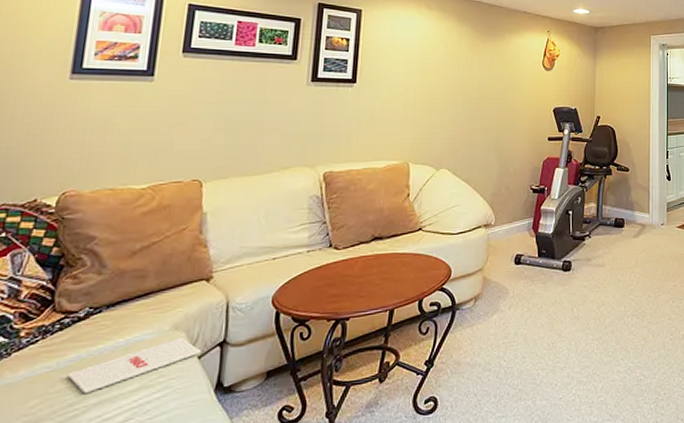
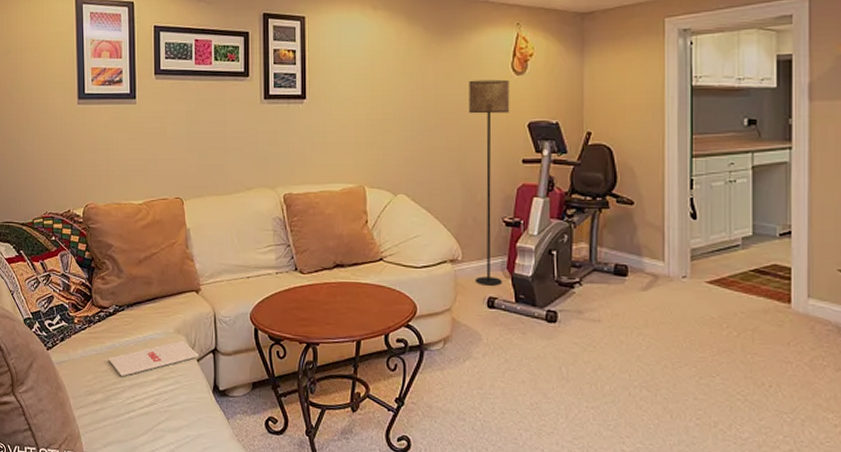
floor lamp: none [505,73,540,245] -> present [469,79,510,286]

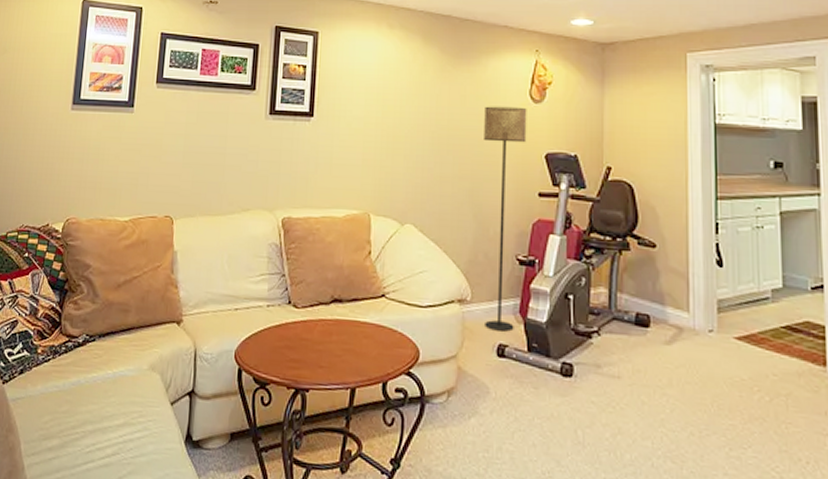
magazine: present [108,340,199,377] -> none [71,379,173,420]

